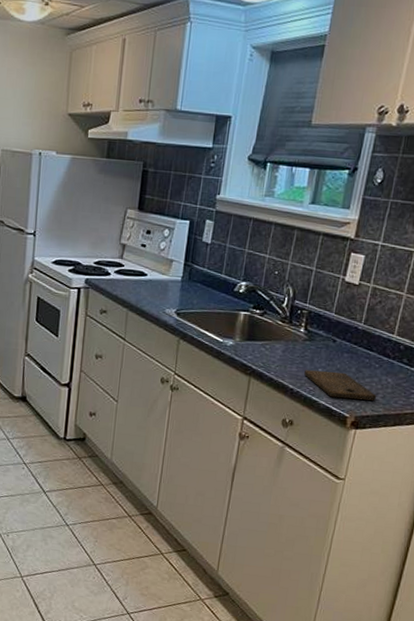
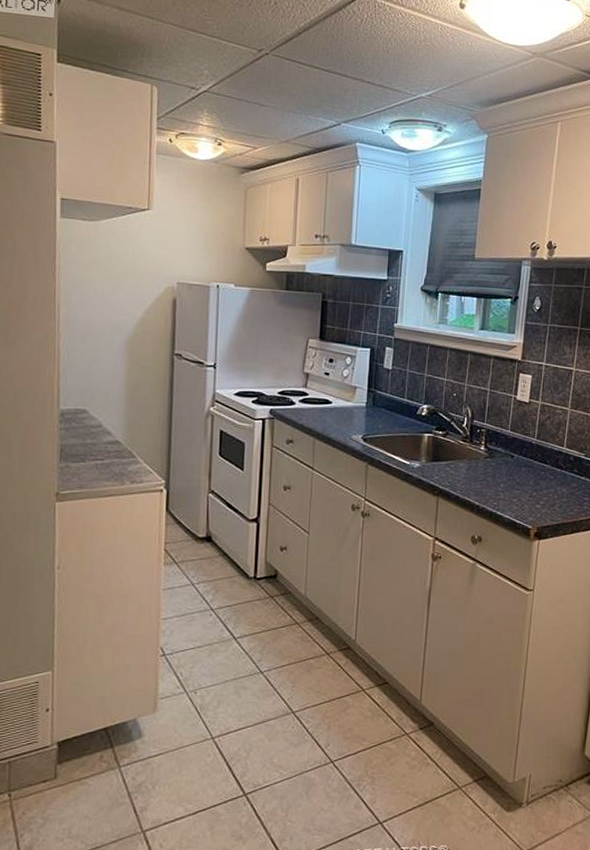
cutting board: present [304,370,377,401] -> none [488,485,555,511]

